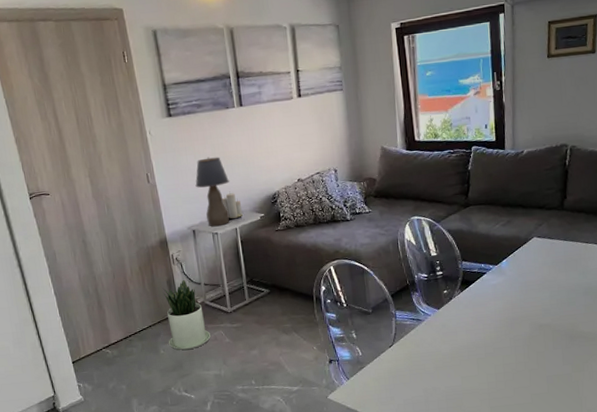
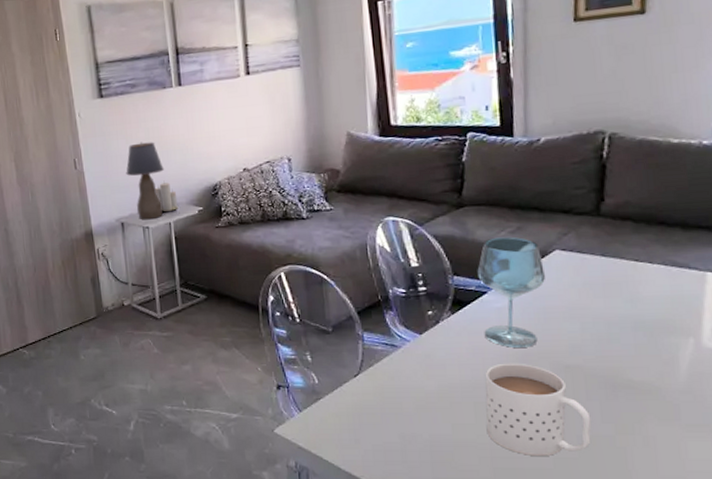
planter: present [163,279,211,351] -> none [86,277,137,358]
wine glass: none [479,228,527,315] -> present [477,237,546,348]
mug: none [484,325,557,395] -> present [485,363,592,456]

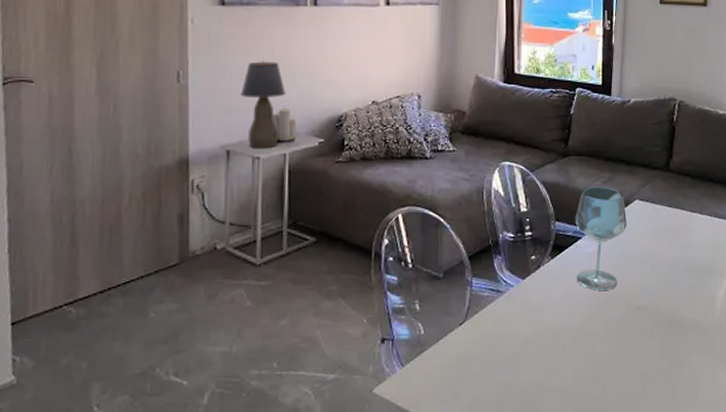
mug: present [485,363,592,456] -> none [572,305,653,395]

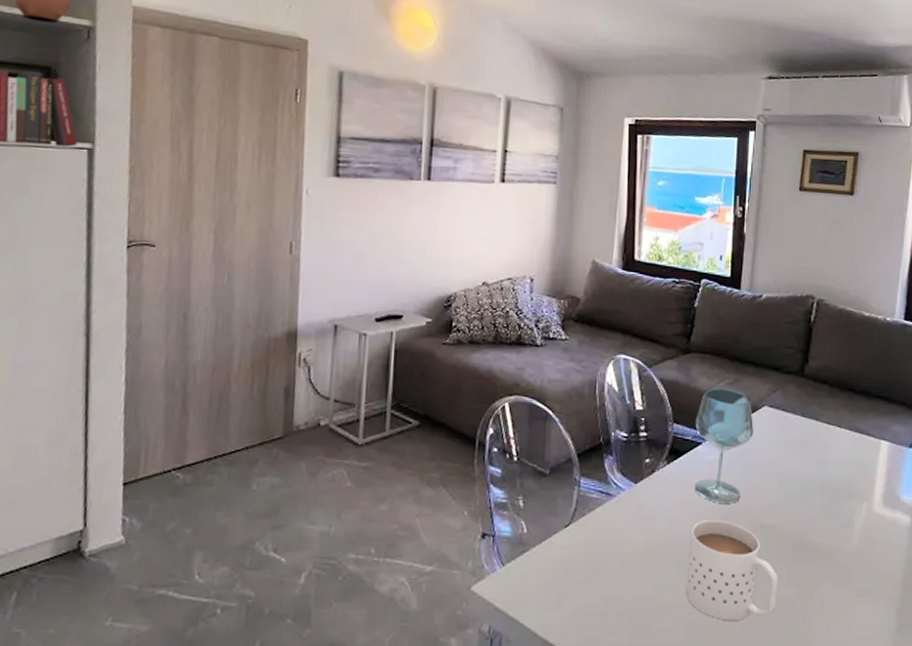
table lamp: present [240,60,287,149] -> none [350,234,397,326]
candle: present [273,106,297,141] -> none [381,282,405,319]
mug: none [572,305,653,395] -> present [686,519,779,620]

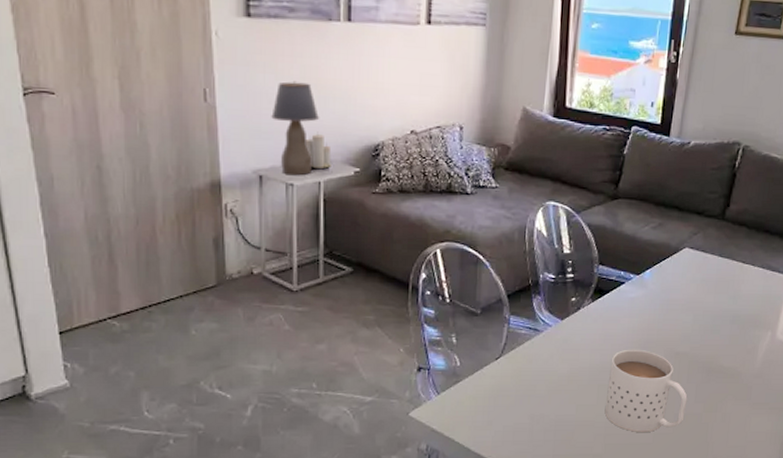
table lamp: none [350,234,397,326] -> present [271,80,320,176]
candle: none [381,282,405,319] -> present [306,131,332,169]
wine glass: present [694,387,754,504] -> none [616,231,675,335]

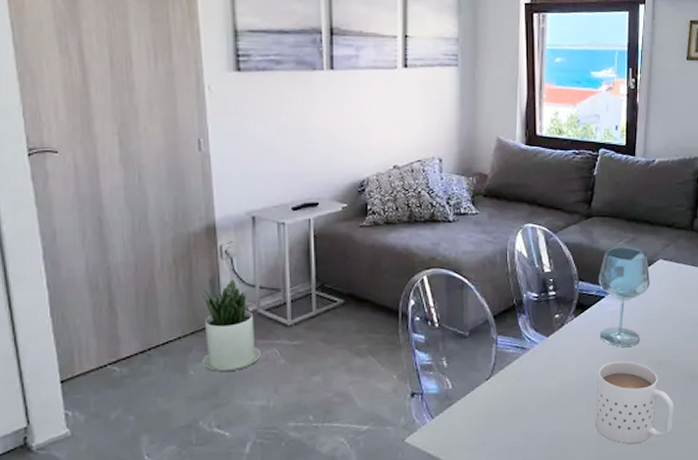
planter: none [204,239,264,334] -> present [201,279,260,373]
table lamp: present [271,80,320,176] -> none [262,126,308,215]
candle: present [306,131,332,169] -> none [295,172,320,206]
wine glass: none [616,231,675,335] -> present [598,246,651,347]

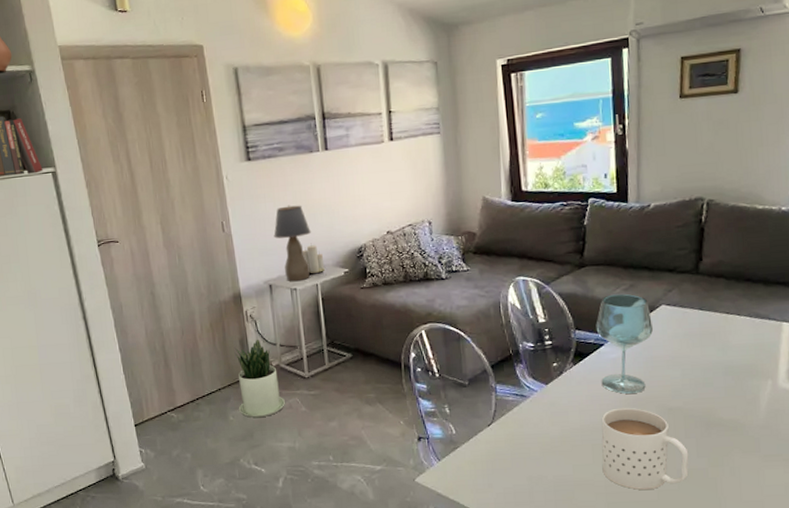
table lamp: none [262,126,308,215] -> present [274,204,312,282]
candle: none [295,172,320,206] -> present [303,243,325,273]

